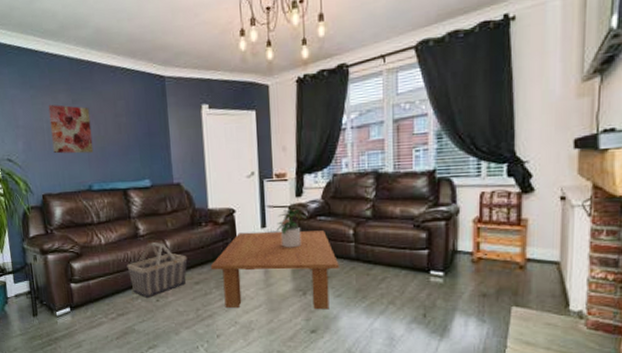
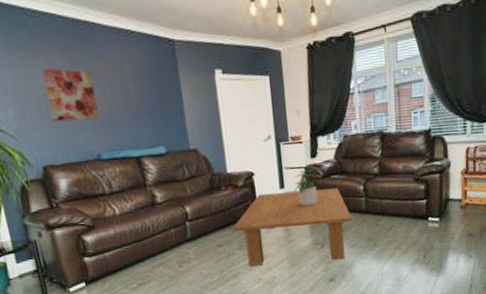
basket: present [127,242,188,299] -> none [145,209,209,266]

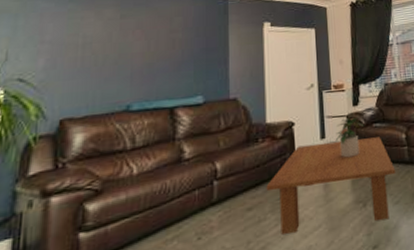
wall art: present [42,67,100,122] -> none [86,18,140,71]

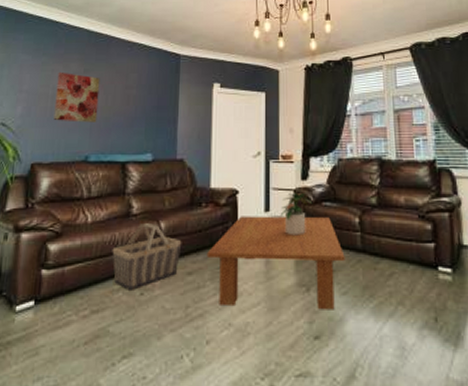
wall art: none [86,18,140,71] -> present [53,71,100,122]
basket: none [163,165,240,239] -> present [112,223,182,292]

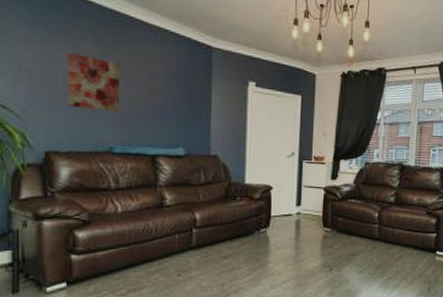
basket: present [112,223,182,292] -> none [146,214,217,273]
coffee table: present [207,216,345,310] -> none [241,209,364,285]
potted plant: present [280,192,312,236] -> none [310,190,339,227]

